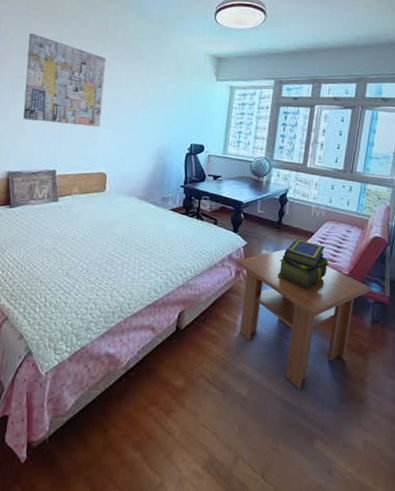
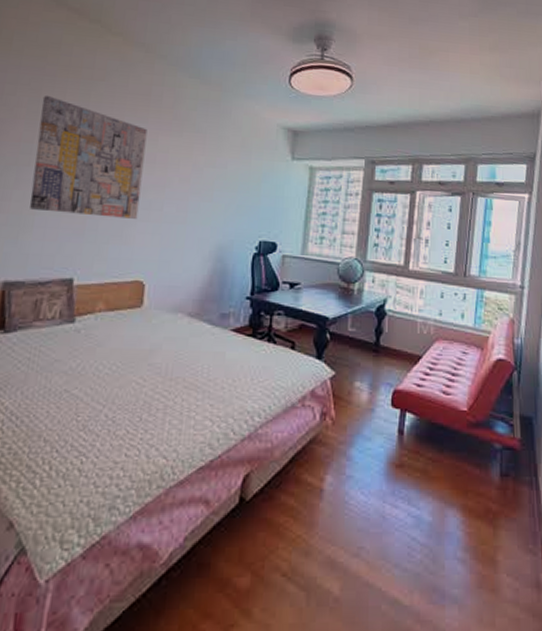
coffee table: present [235,249,370,390] -> none [320,379,496,579]
stack of books: present [277,239,330,289] -> none [376,365,443,434]

